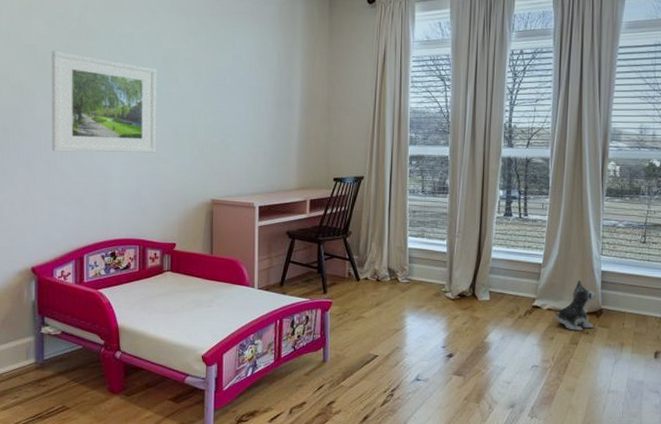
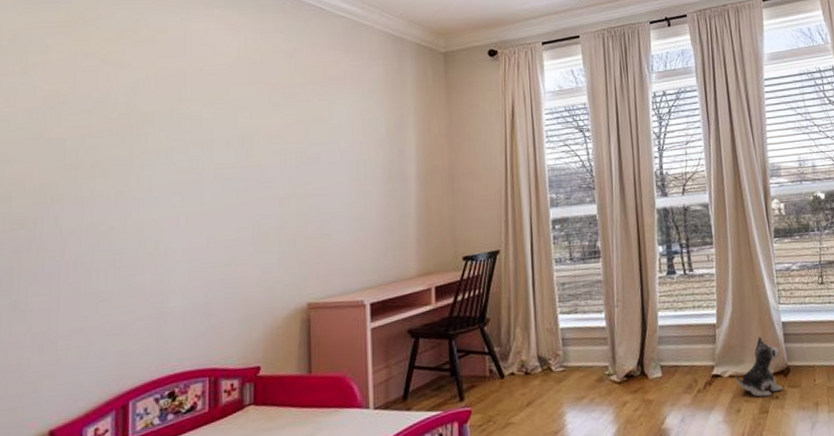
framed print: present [51,50,157,153] -> none [84,142,233,269]

